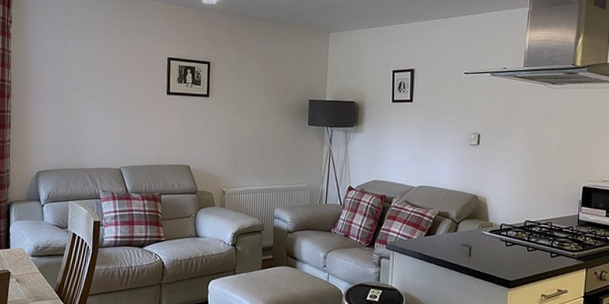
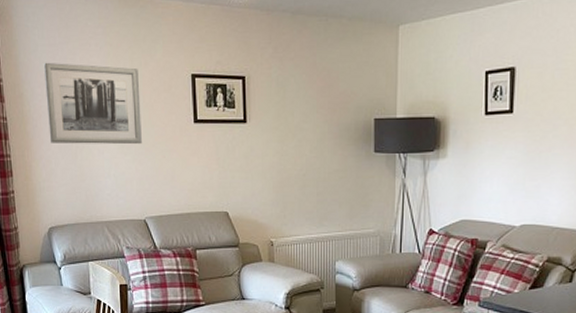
wall art: none [46,40,125,109] -> present [43,62,142,145]

